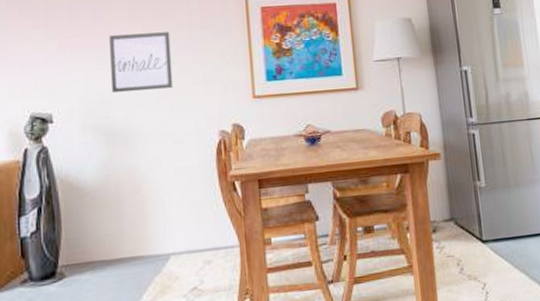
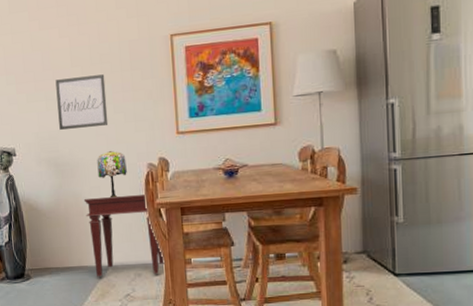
side table: none [140,166,240,269] -> present [83,195,164,277]
table lamp: none [158,117,195,172] -> present [97,151,127,198]

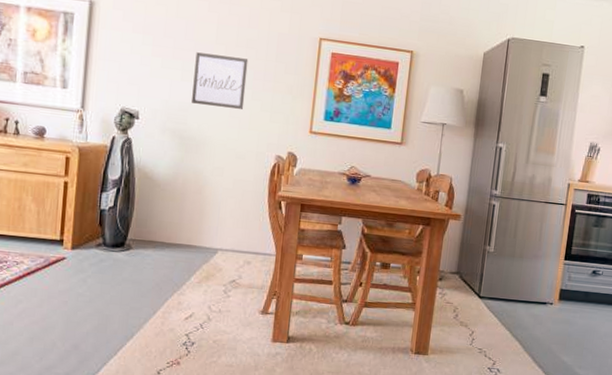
side table: present [83,195,164,277] -> none [203,178,276,265]
table lamp: present [97,151,127,198] -> none [224,135,256,183]

